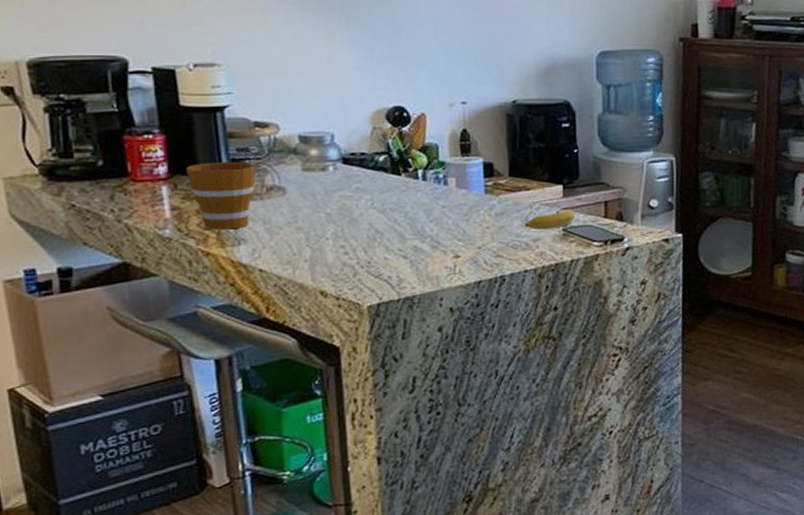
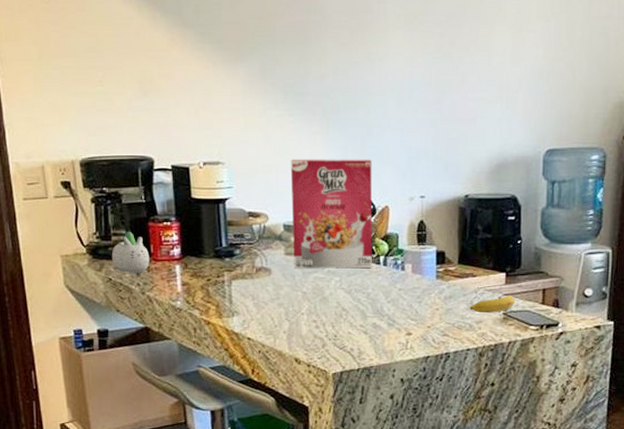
succulent planter: none [74,146,127,198] -> present [111,231,150,274]
cup: present [186,161,256,230] -> none [195,246,248,303]
cereal box: none [304,60,409,187] -> present [290,159,373,269]

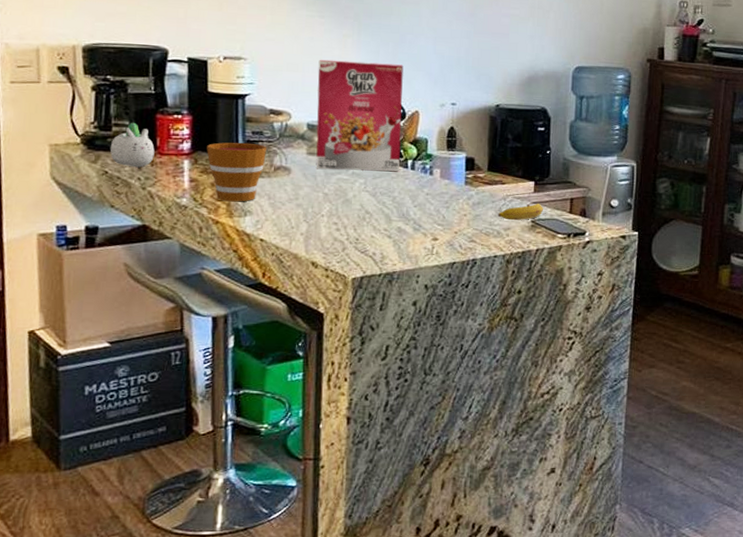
cup: none [195,246,248,303] -> present [207,142,267,202]

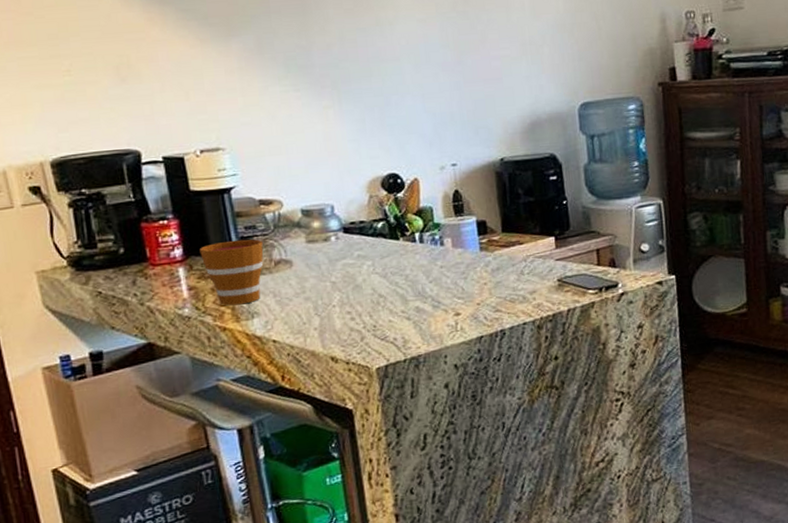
succulent planter: present [109,122,155,168] -> none [99,235,147,283]
cereal box: present [315,59,404,172] -> none [301,130,407,257]
banana: present [497,202,544,221] -> none [520,260,569,283]

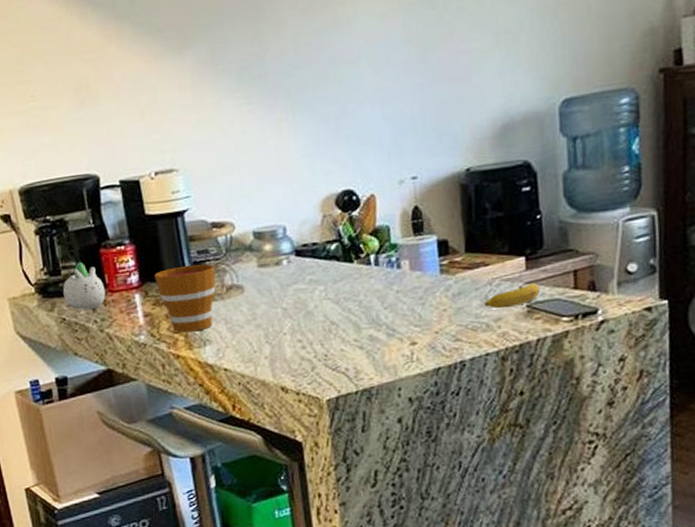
succulent planter: none [99,235,147,283] -> present [62,262,106,310]
banana: none [520,260,569,283] -> present [484,283,541,309]

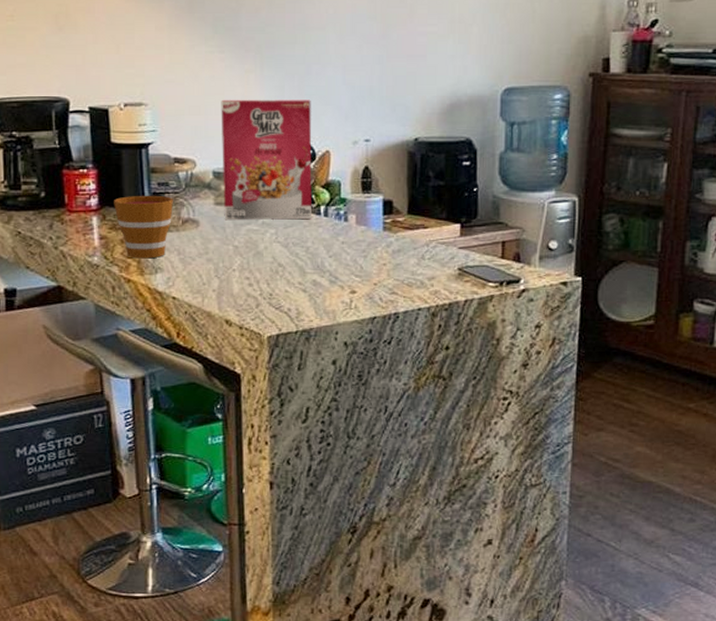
succulent planter: present [62,262,106,310] -> none [21,179,64,227]
cereal box: none [254,141,361,283] -> present [221,99,312,221]
banana: present [484,283,541,309] -> none [420,248,472,269]

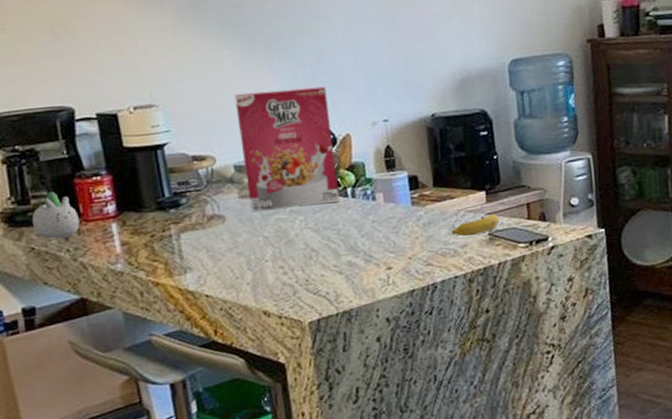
succulent planter: none [21,179,64,227] -> present [32,191,80,239]
cup: present [114,195,173,259] -> none [133,195,197,261]
banana: none [420,248,472,269] -> present [451,214,500,237]

